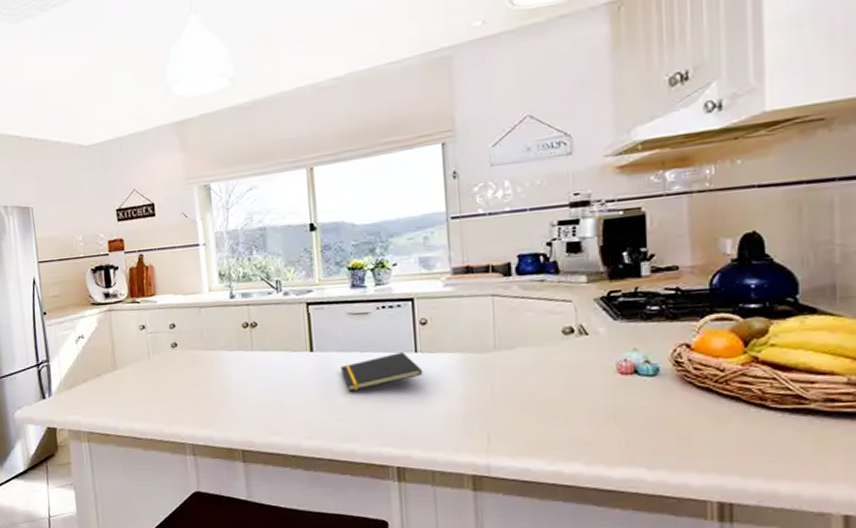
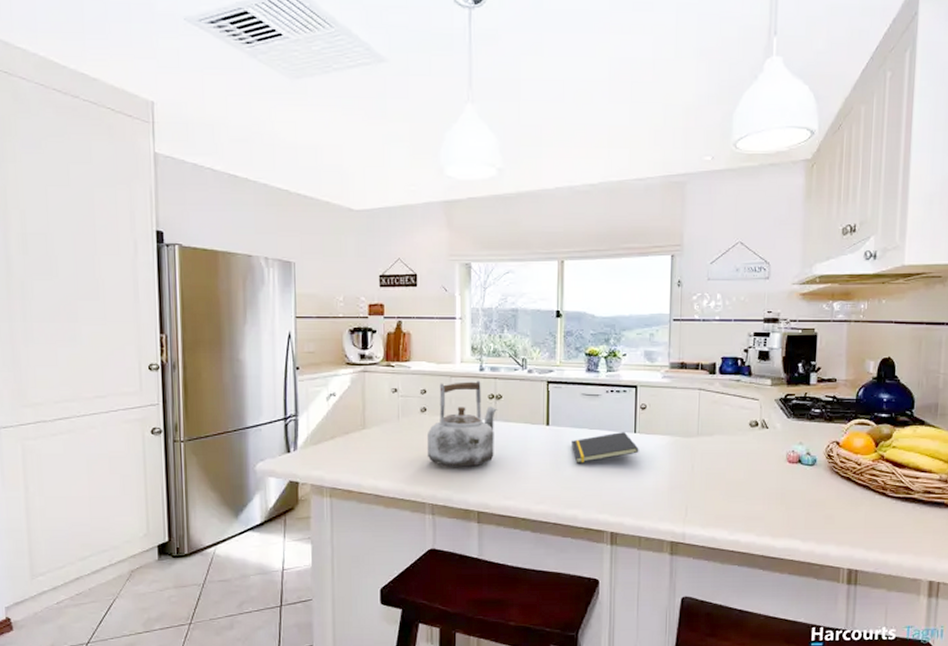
kettle: none [181,308,255,404] -> present [428,380,498,468]

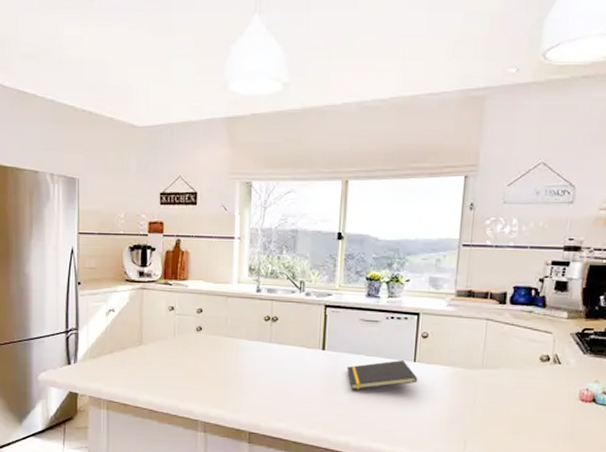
kettle: present [428,380,498,468] -> none [202,301,274,389]

